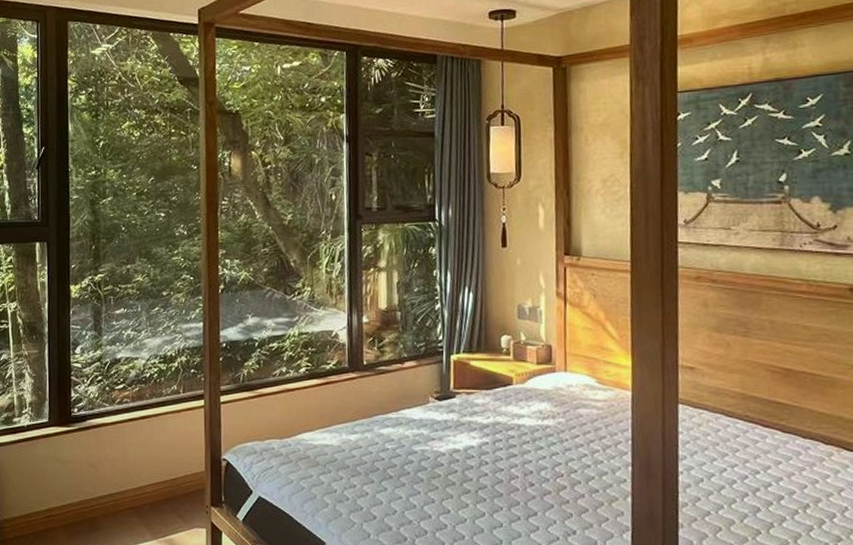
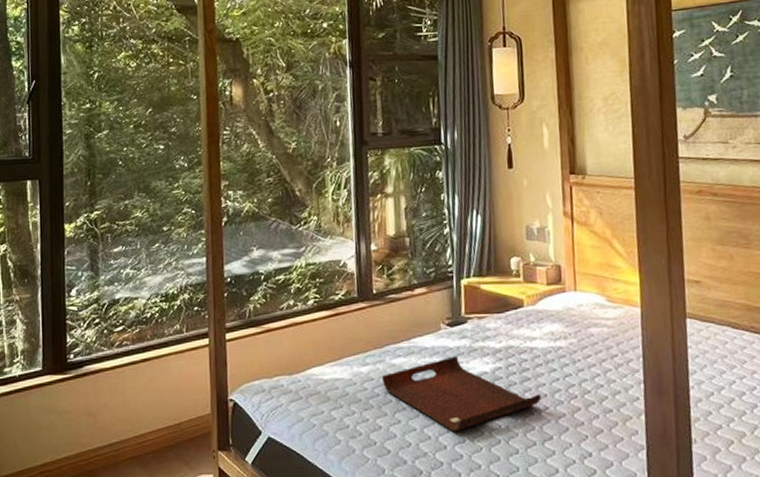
serving tray: none [369,429,527,503] -> present [381,356,541,432]

